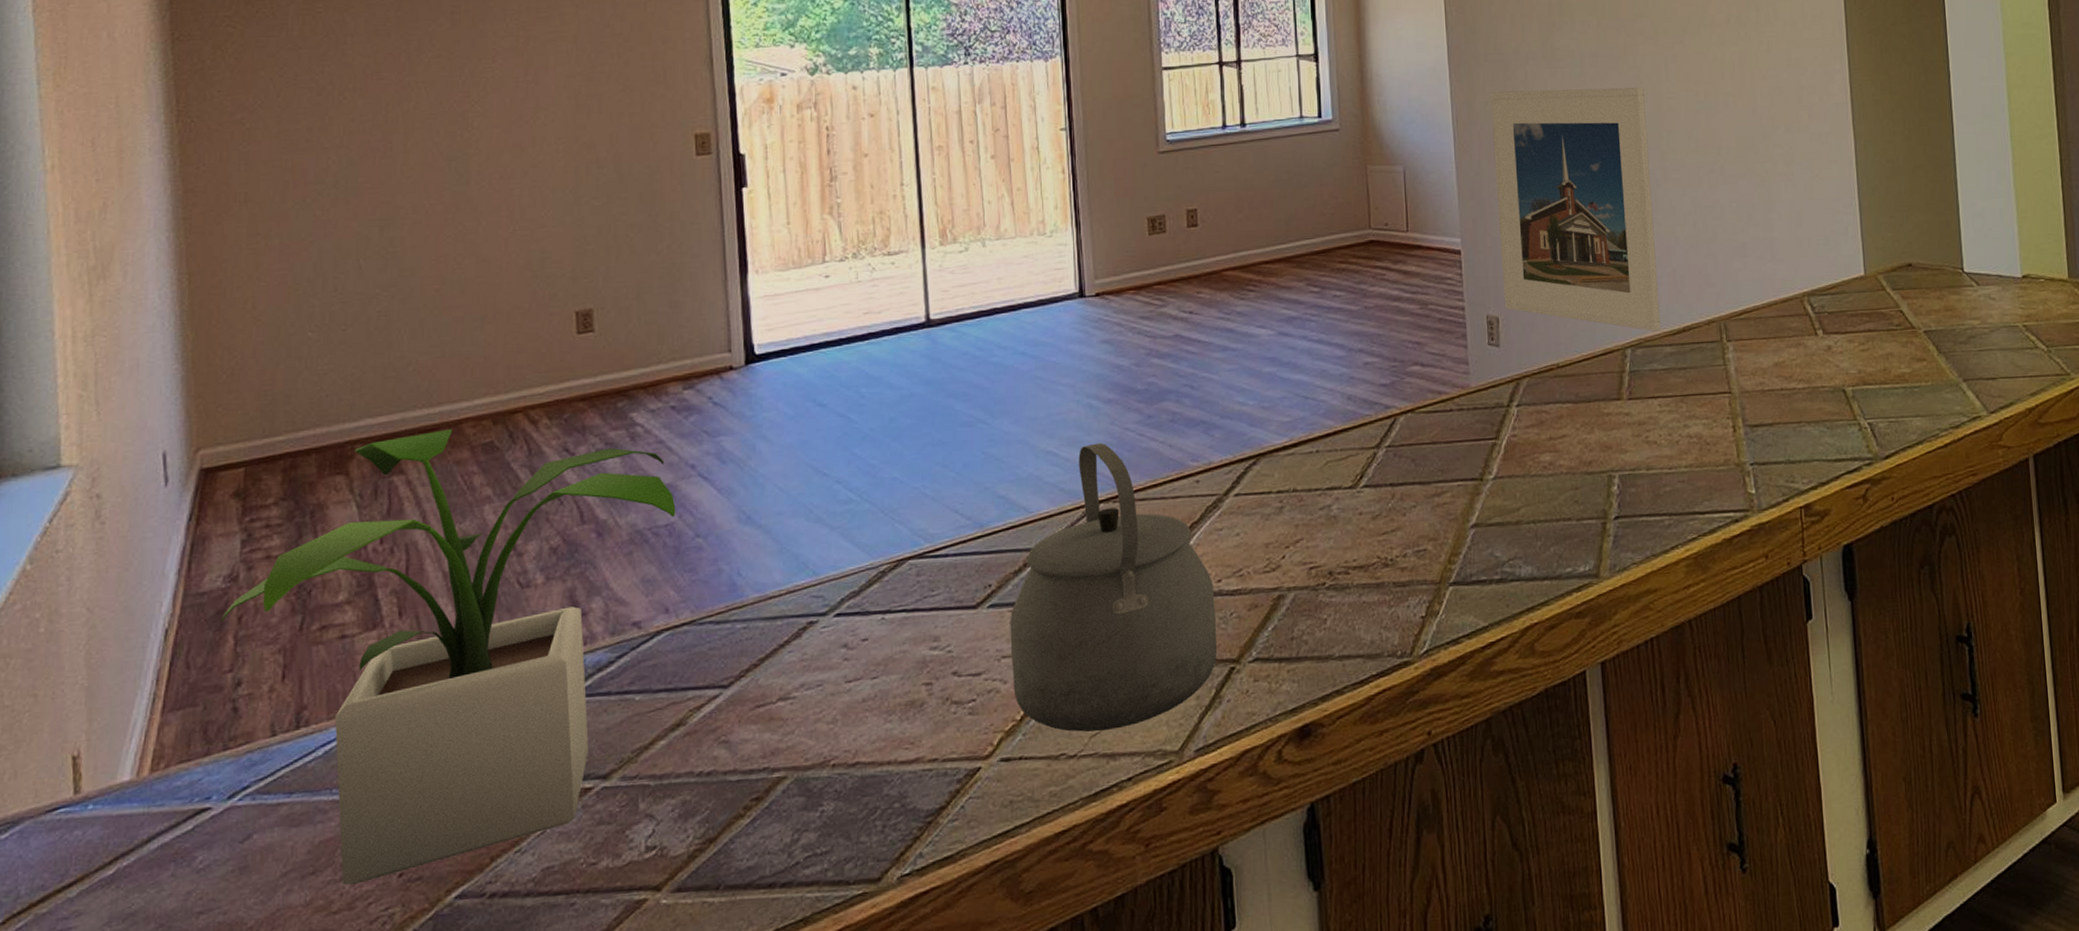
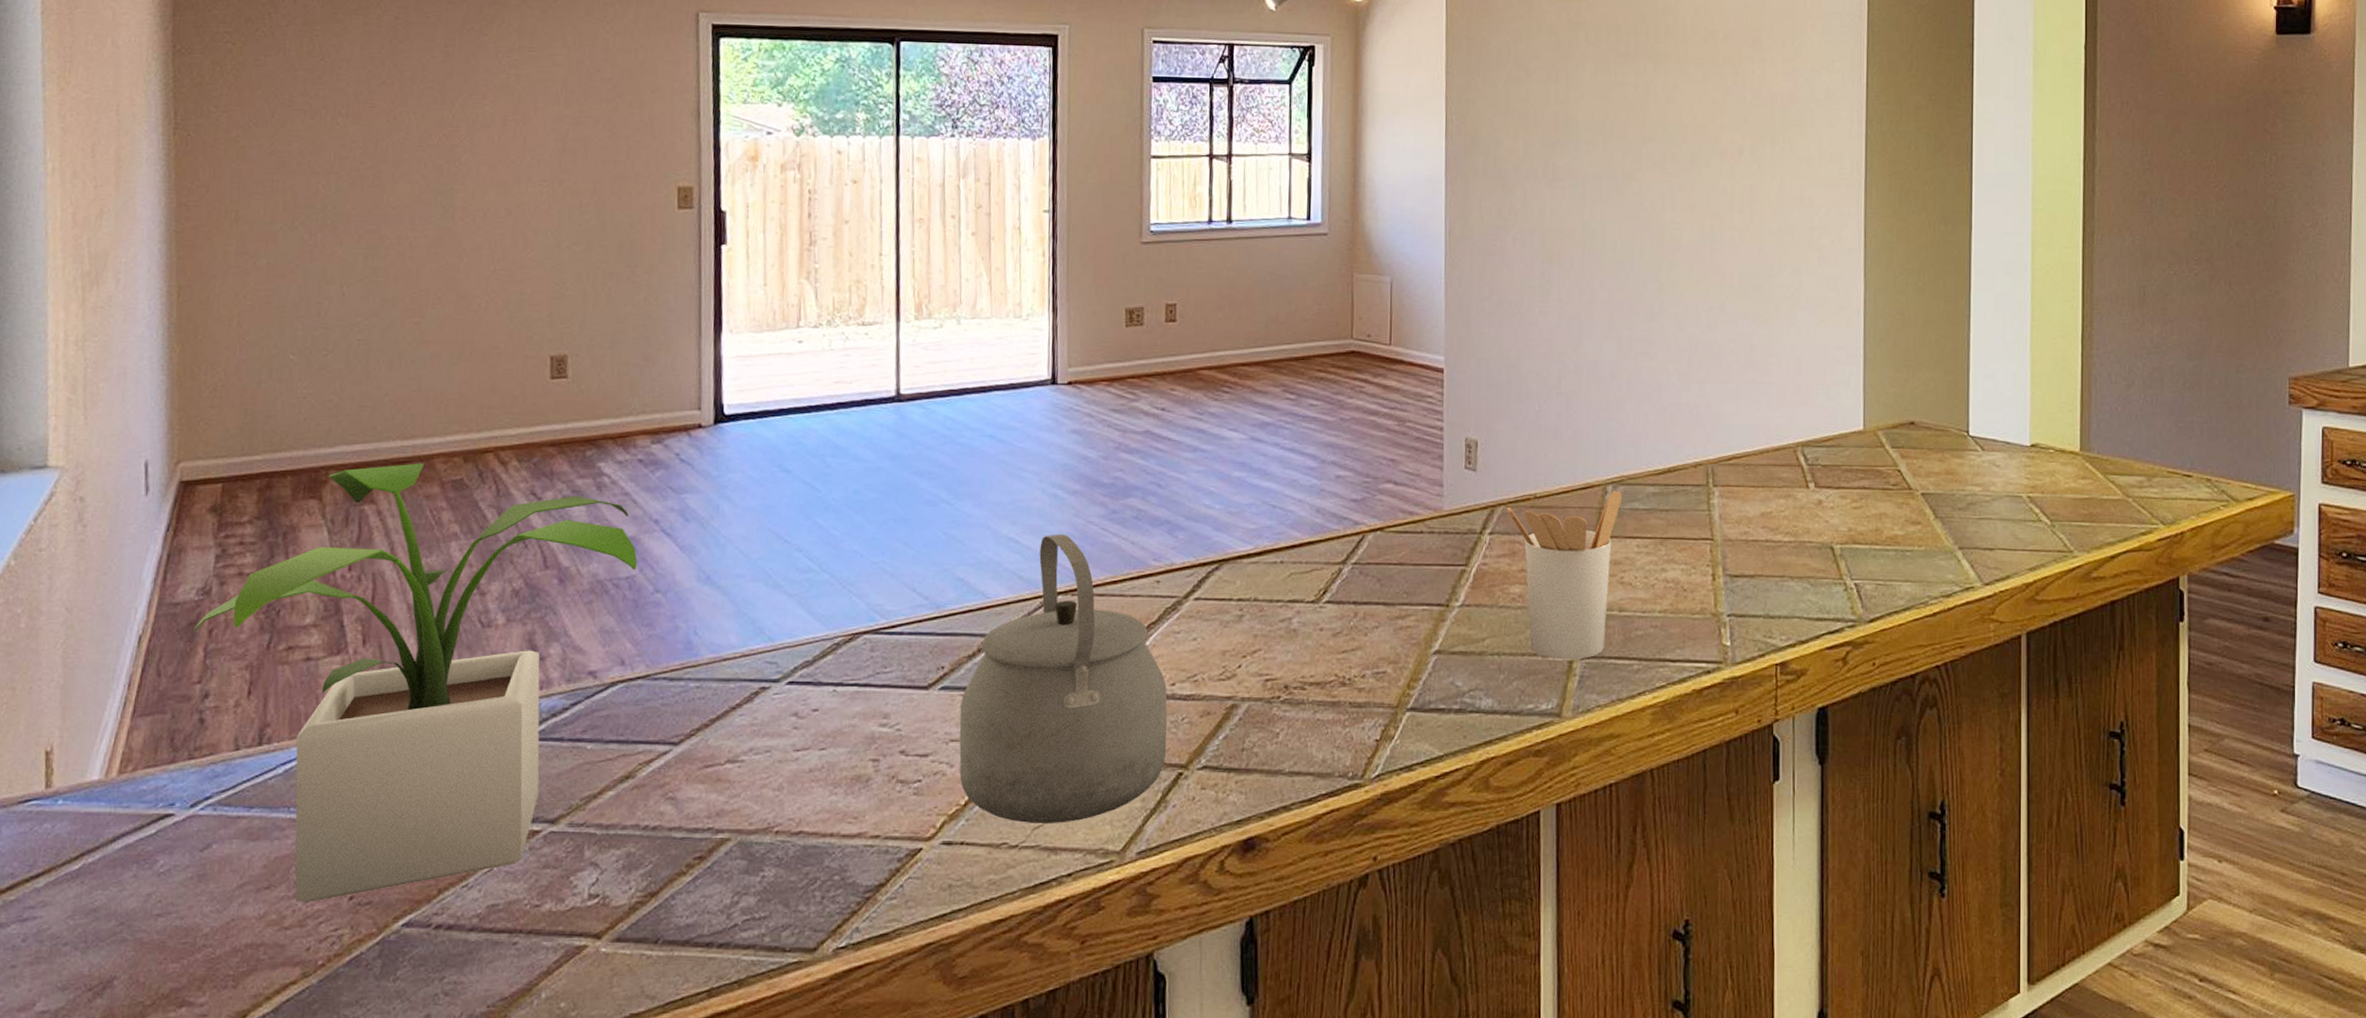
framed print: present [1490,87,1661,331] -> none [1484,208,1647,469]
utensil holder: none [1532,353,1642,522] -> present [1507,490,1623,660]

